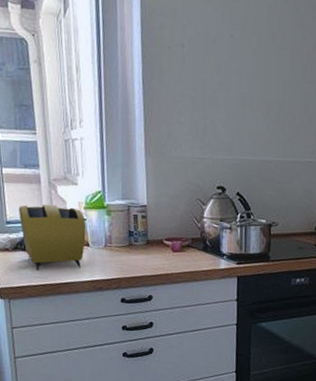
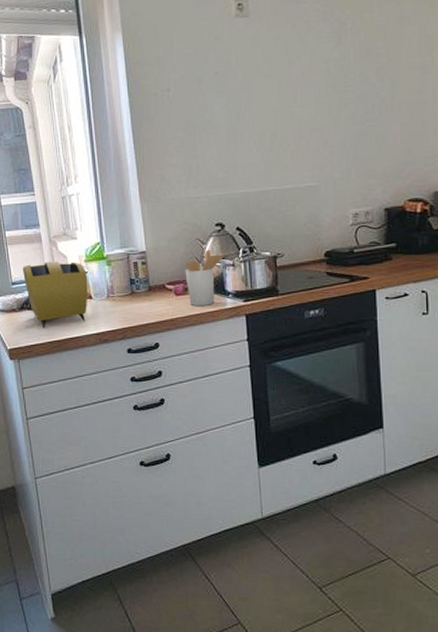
utensil holder: none [183,210,225,264] -> present [185,249,226,306]

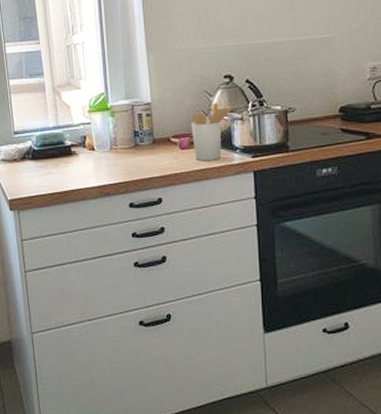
toaster: present [23,261,88,328] -> none [26,111,91,179]

